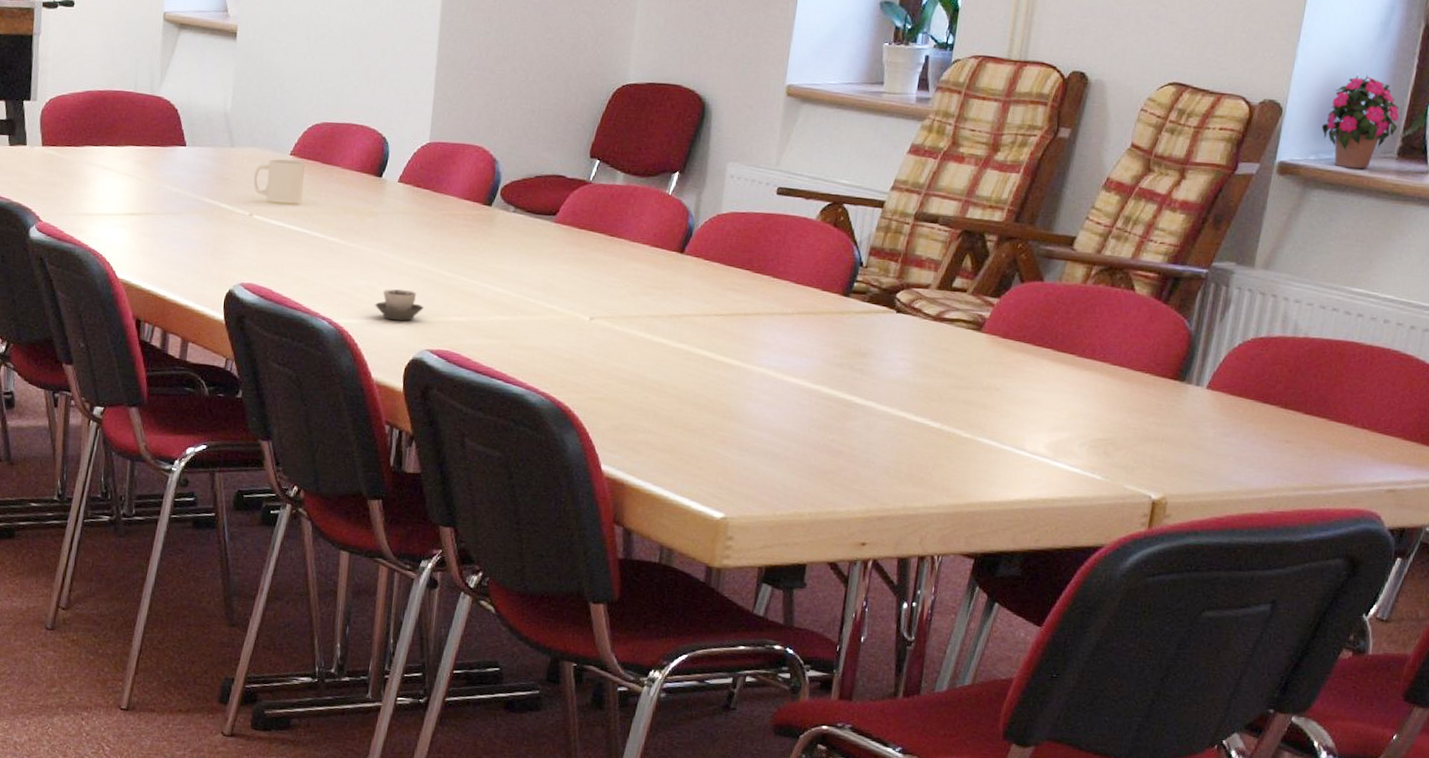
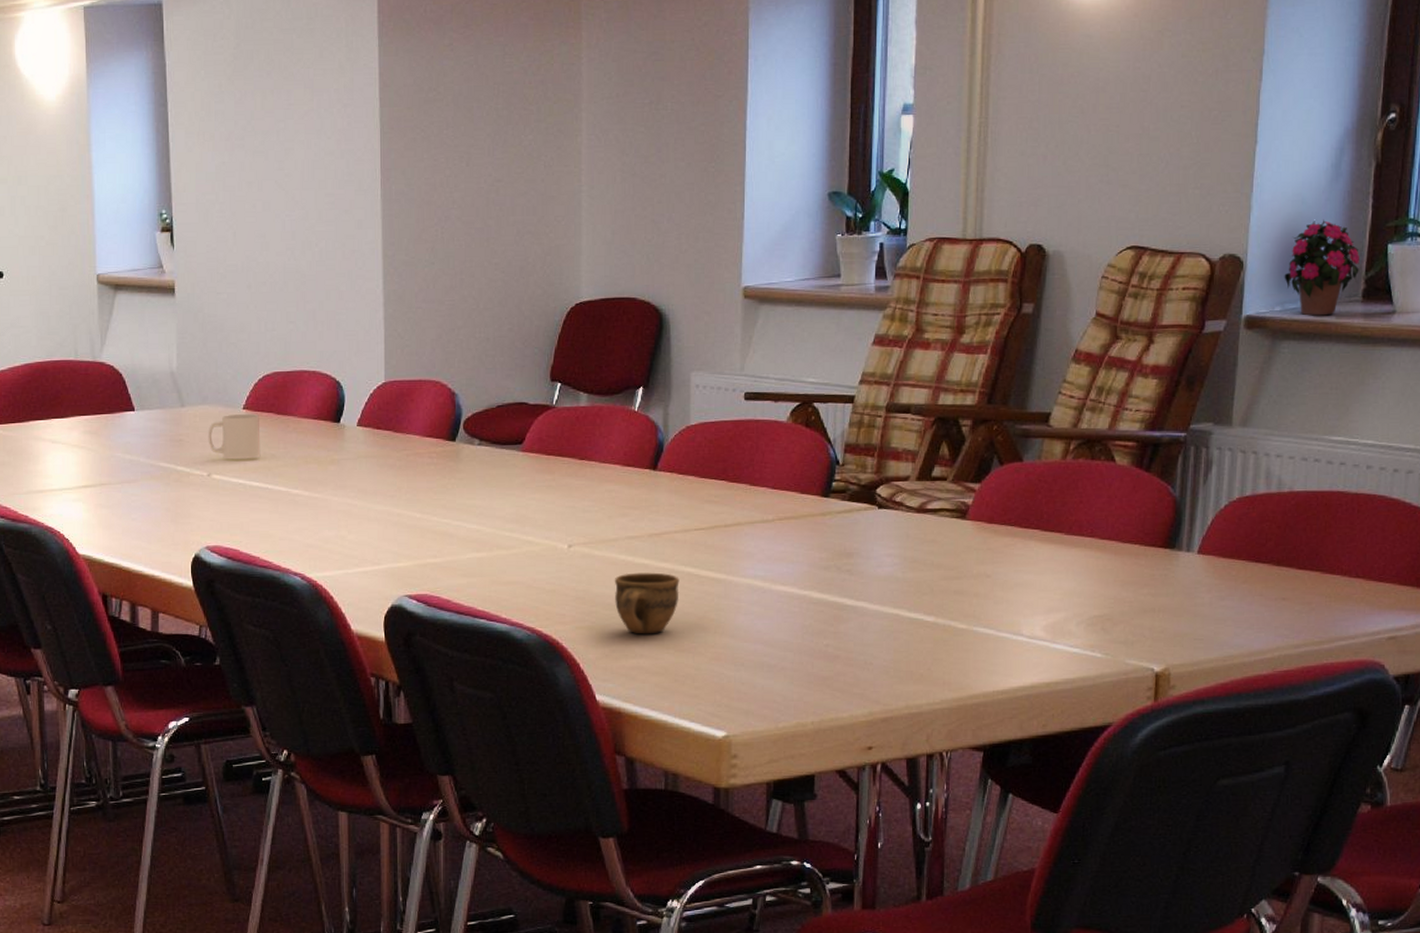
cup: present [375,289,424,321] -> none [347,536,397,569]
cup: none [629,350,695,412] -> present [614,572,680,634]

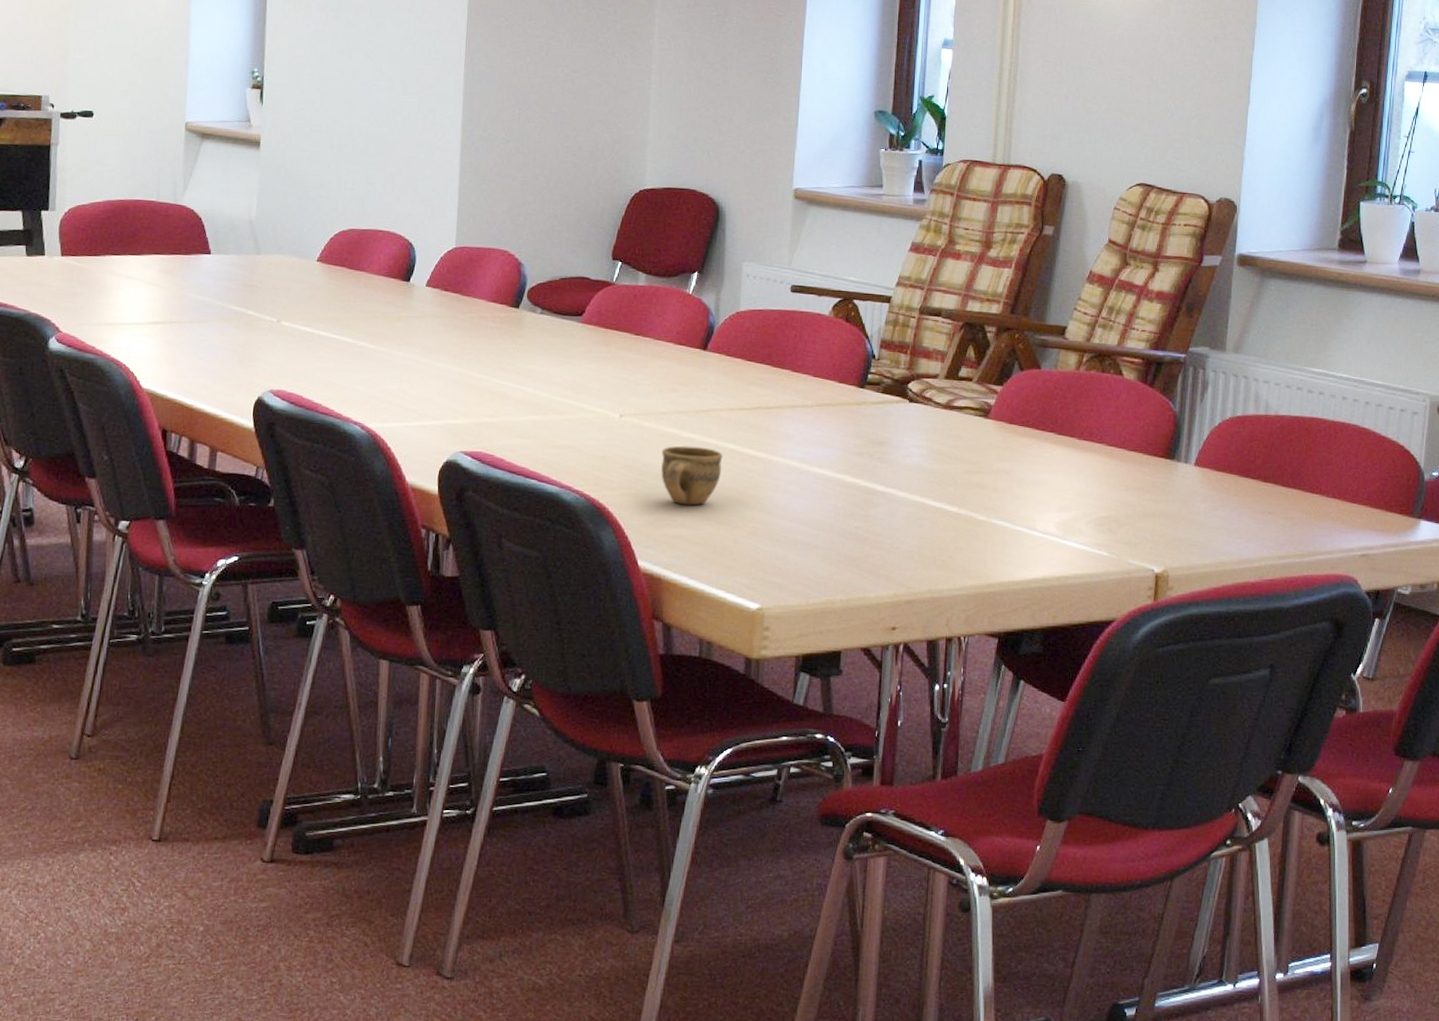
cup: present [208,414,261,459] -> none [280,265,332,310]
potted flower: present [1284,219,1359,316] -> none [1272,175,1336,260]

